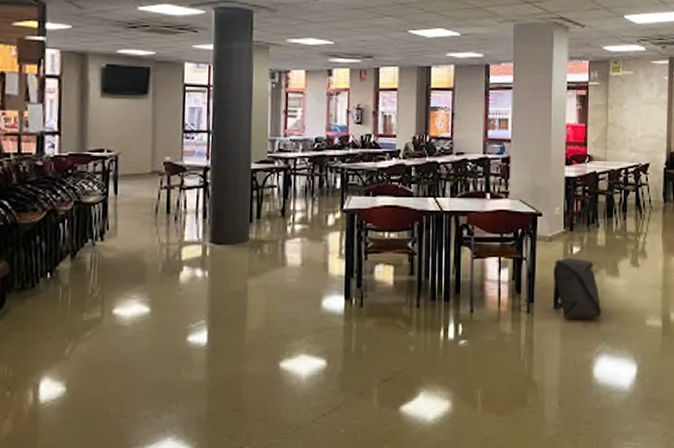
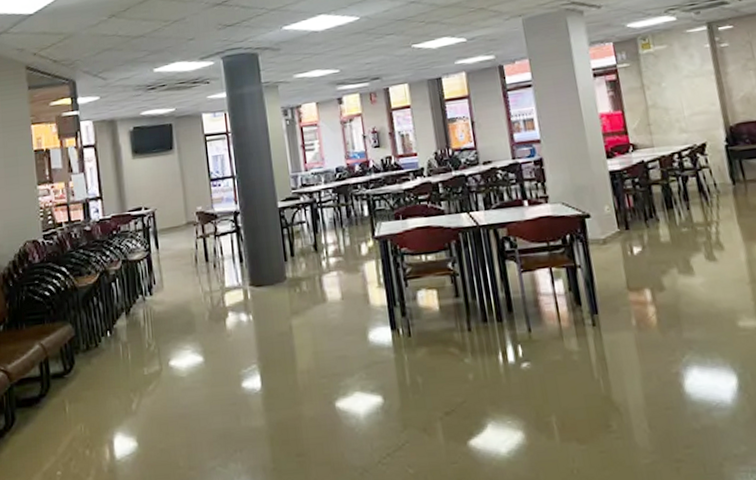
backpack: present [552,258,602,320] -> none [614,259,682,329]

